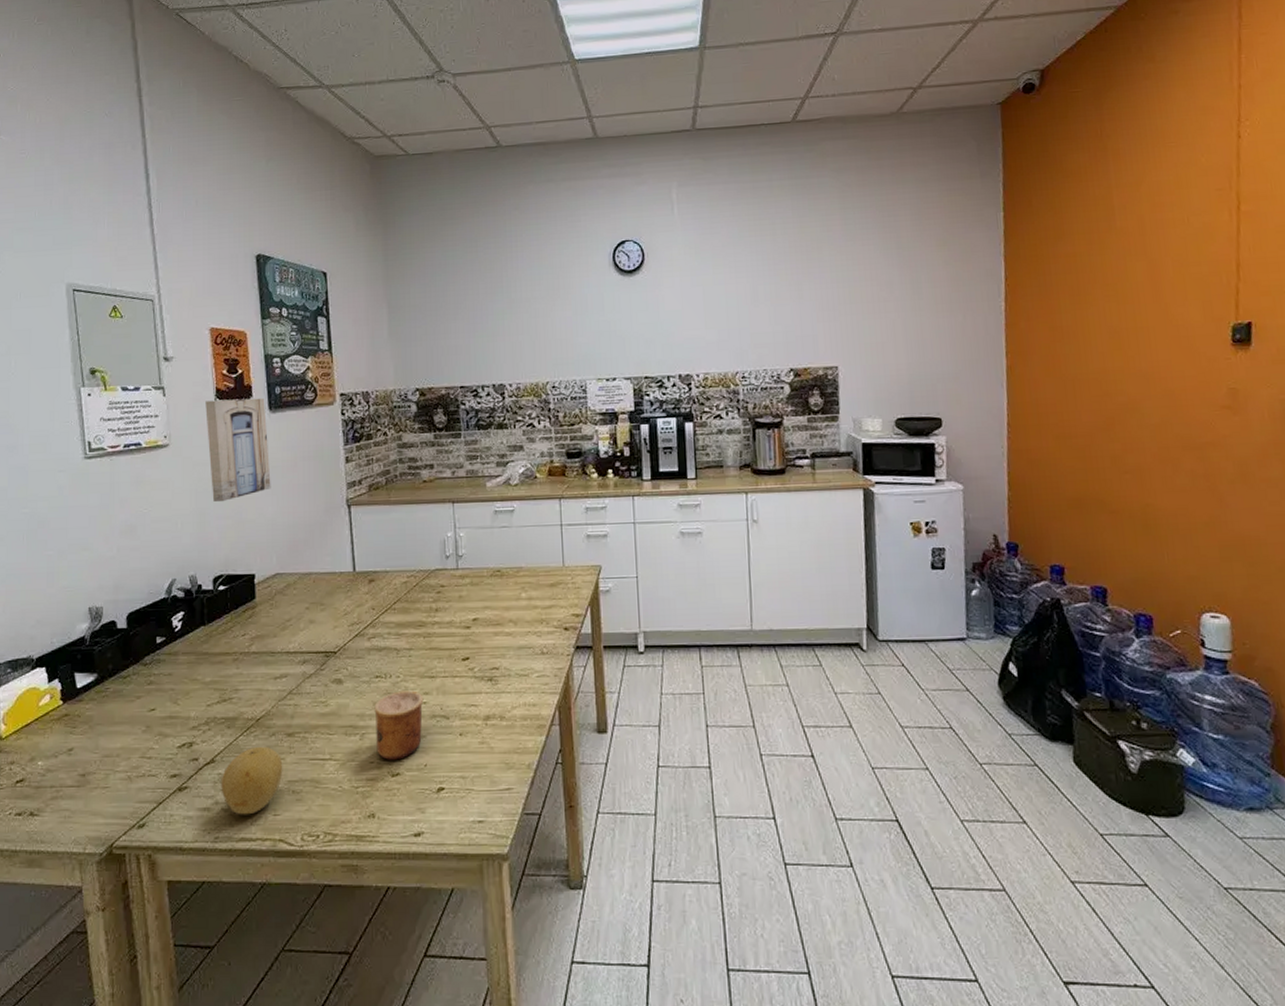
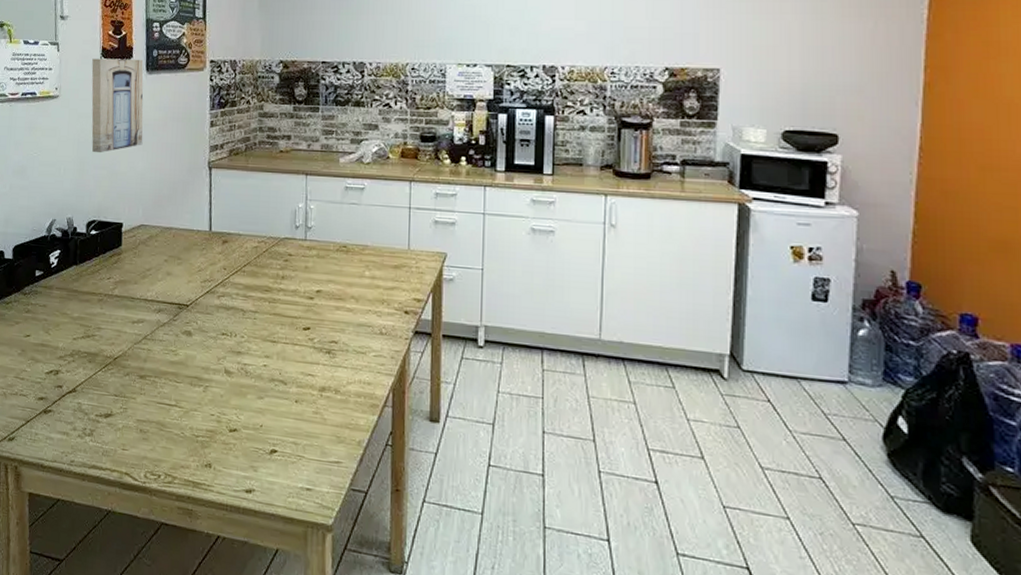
fruit: present [221,746,283,815] -> none [79,383,134,446]
cup: present [374,690,424,760] -> none [217,350,265,417]

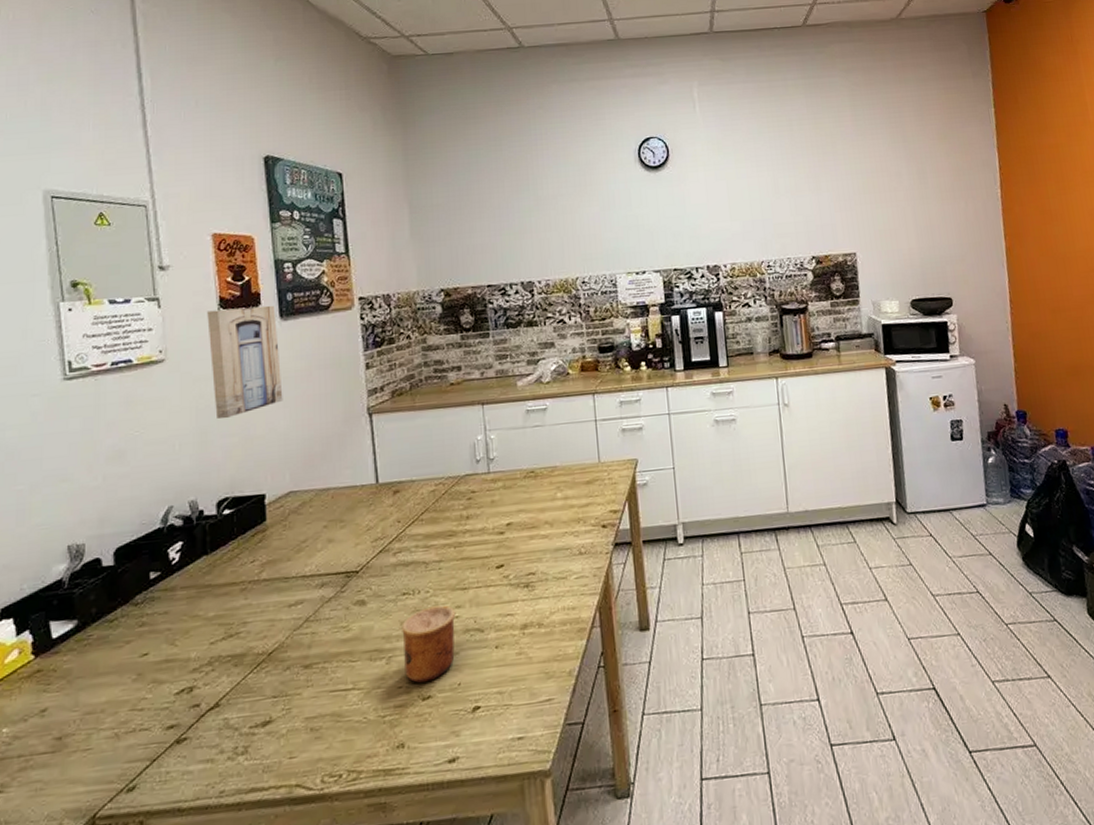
cup: none [217,350,265,417] -> present [402,605,456,683]

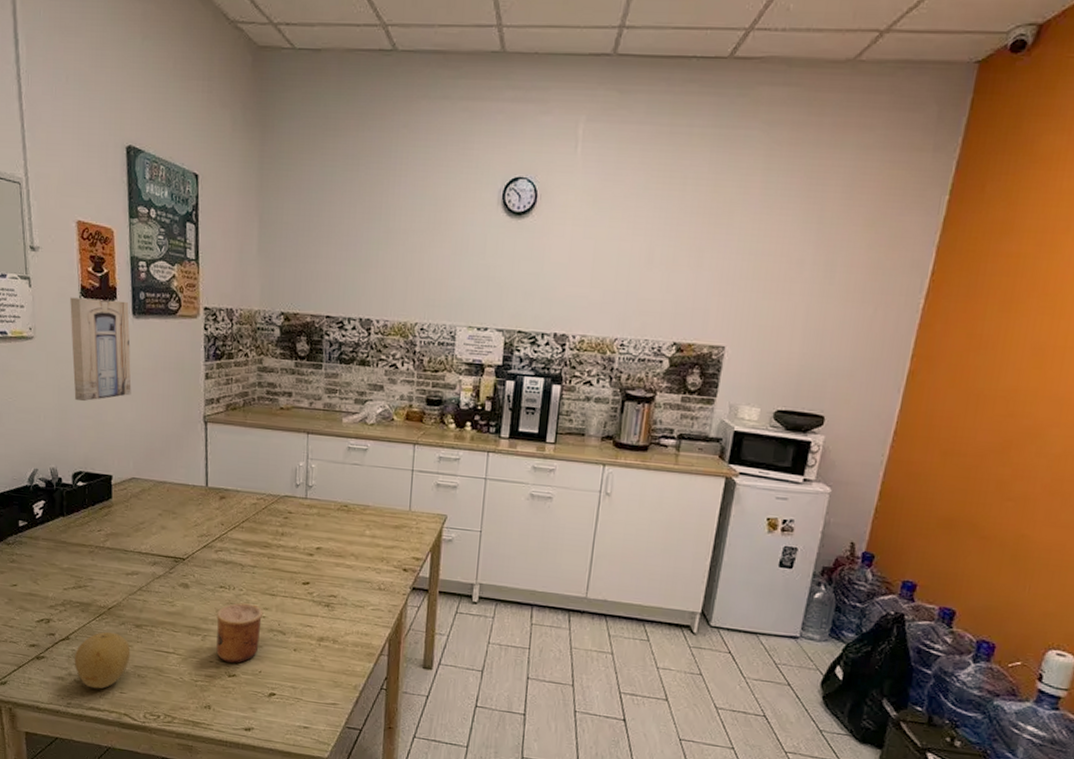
fruit: none [227,682,300,763] -> present [74,631,131,689]

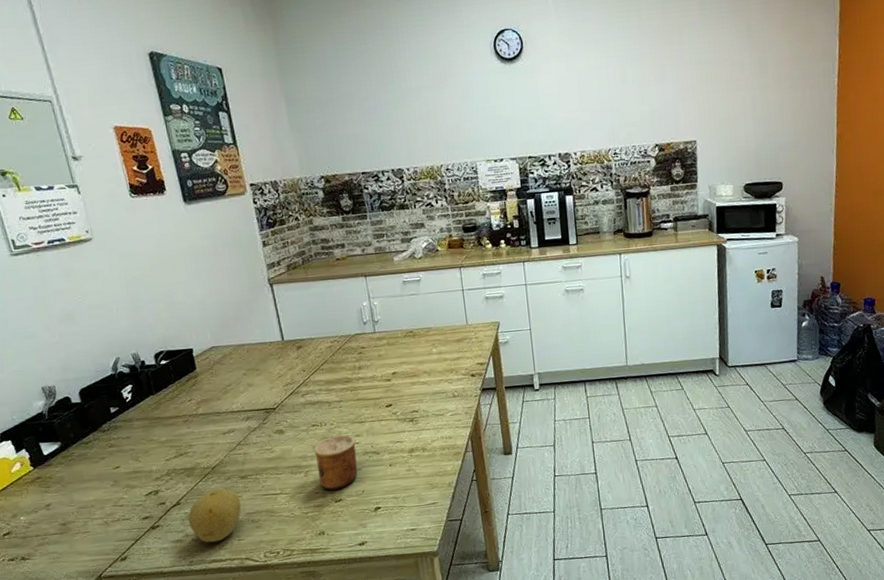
wall art: present [70,297,132,402] -> none [121,191,197,288]

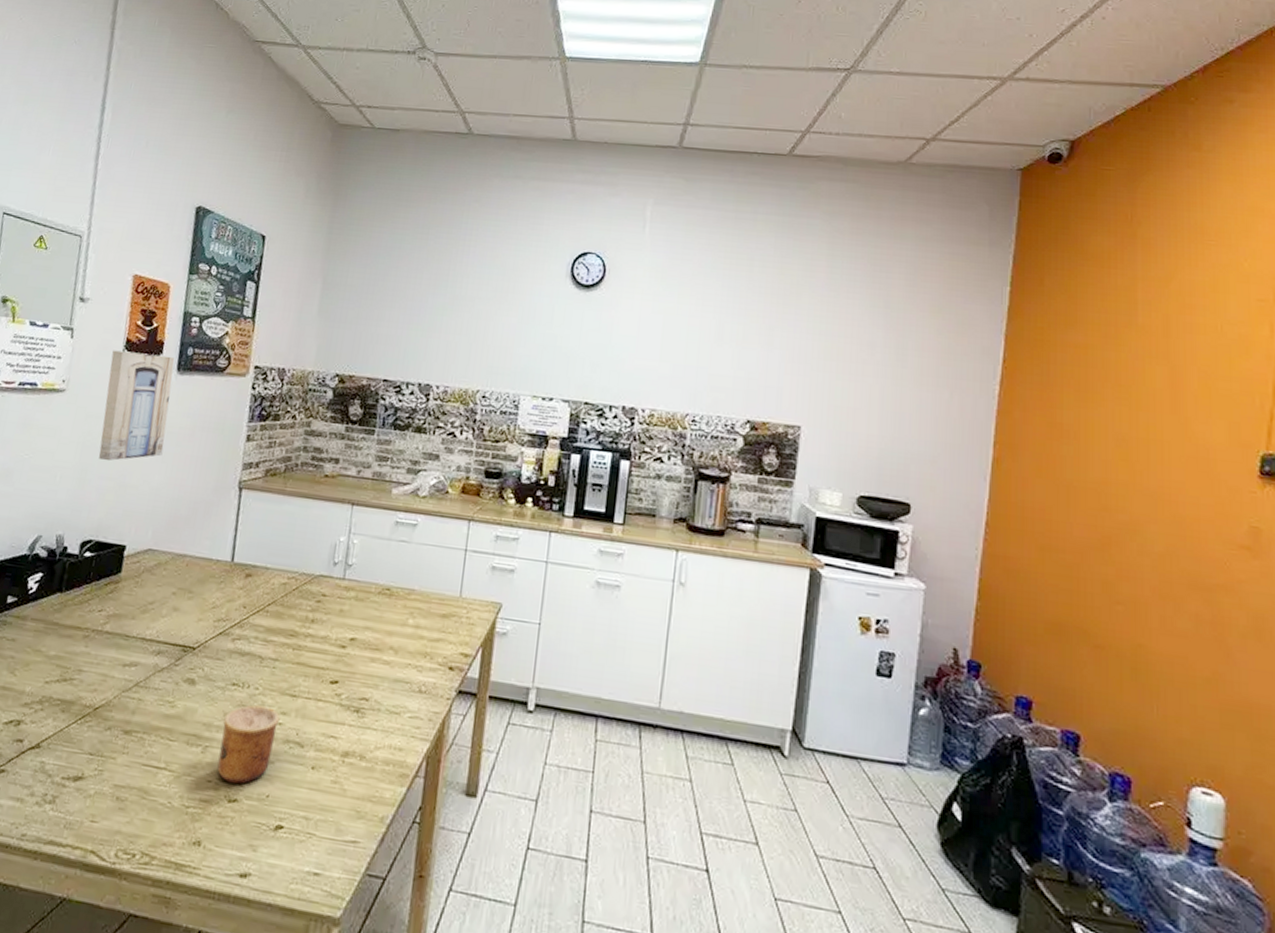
wall art: none [121,191,197,288] -> present [99,350,175,462]
fruit: present [188,488,242,543] -> none [40,738,113,816]

